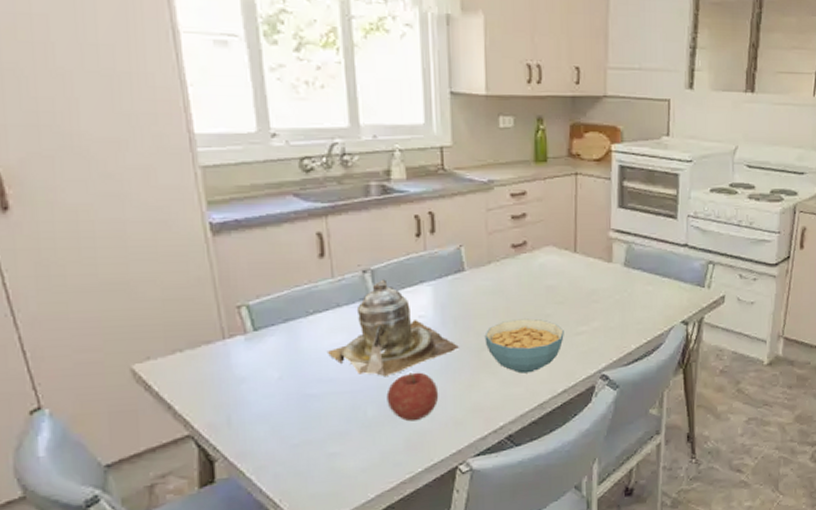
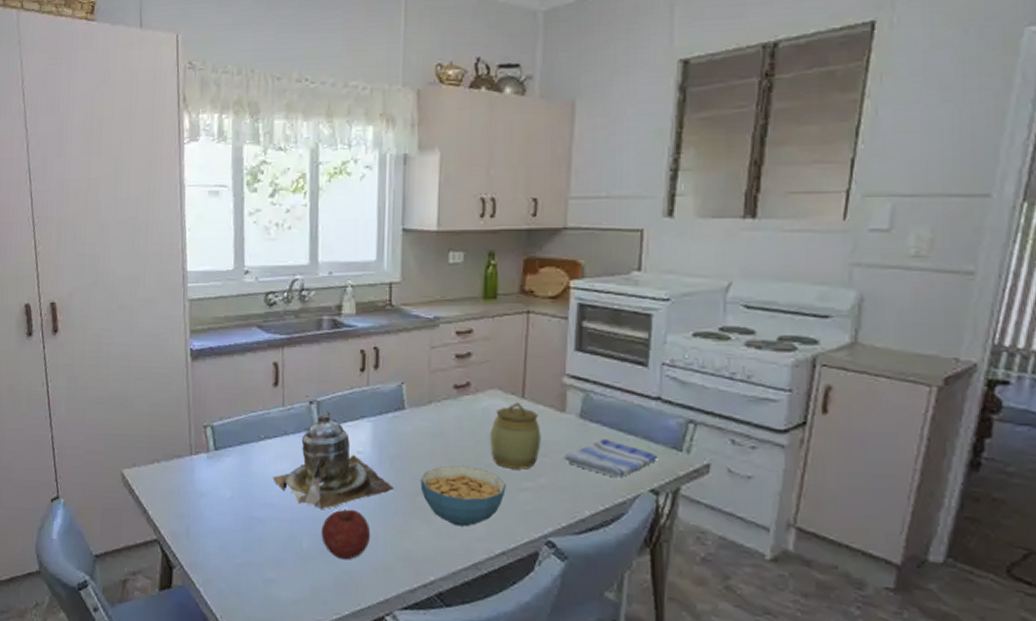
jar: none [548,256,593,317] -> present [490,402,541,470]
dish towel: none [613,282,687,315] -> present [564,438,658,478]

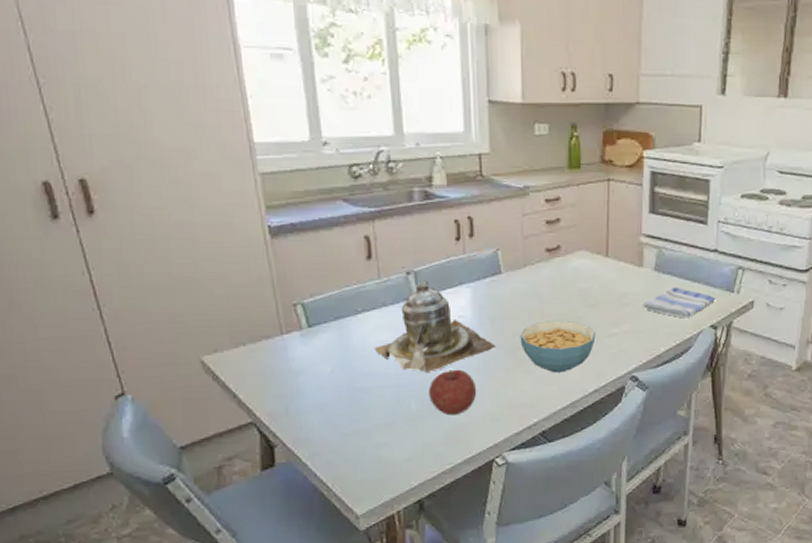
jar: present [490,402,541,470] -> none [580,261,624,319]

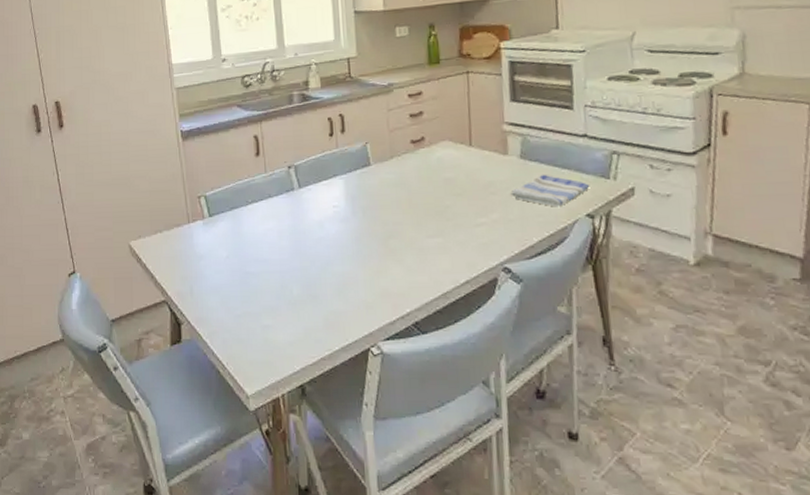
teapot: present [374,281,497,373] -> none [261,173,369,260]
fruit: present [428,369,477,416] -> none [308,257,352,302]
cereal bowl: present [520,320,596,373] -> none [389,209,464,262]

